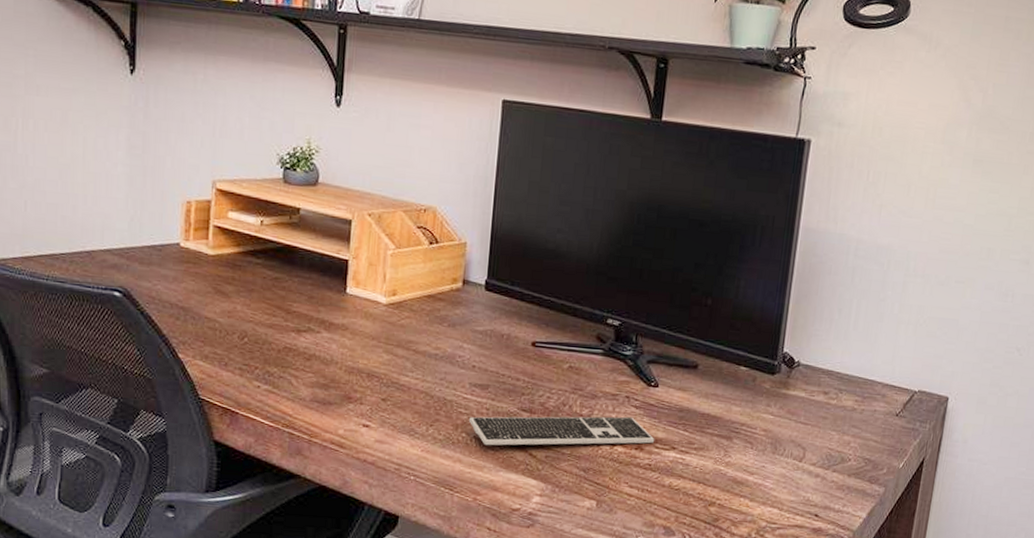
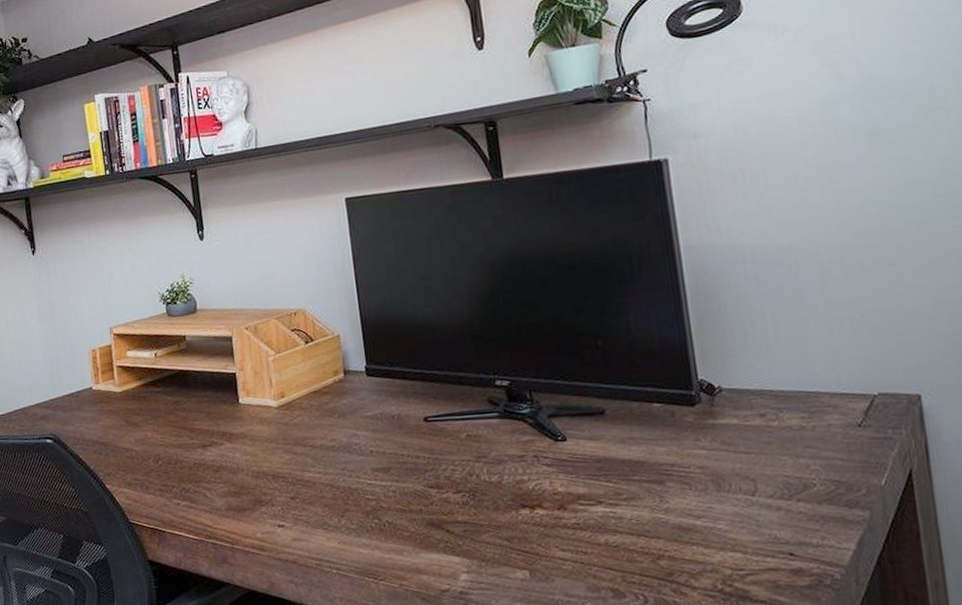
keyboard: present [468,416,655,446] -> none [377,476,577,529]

